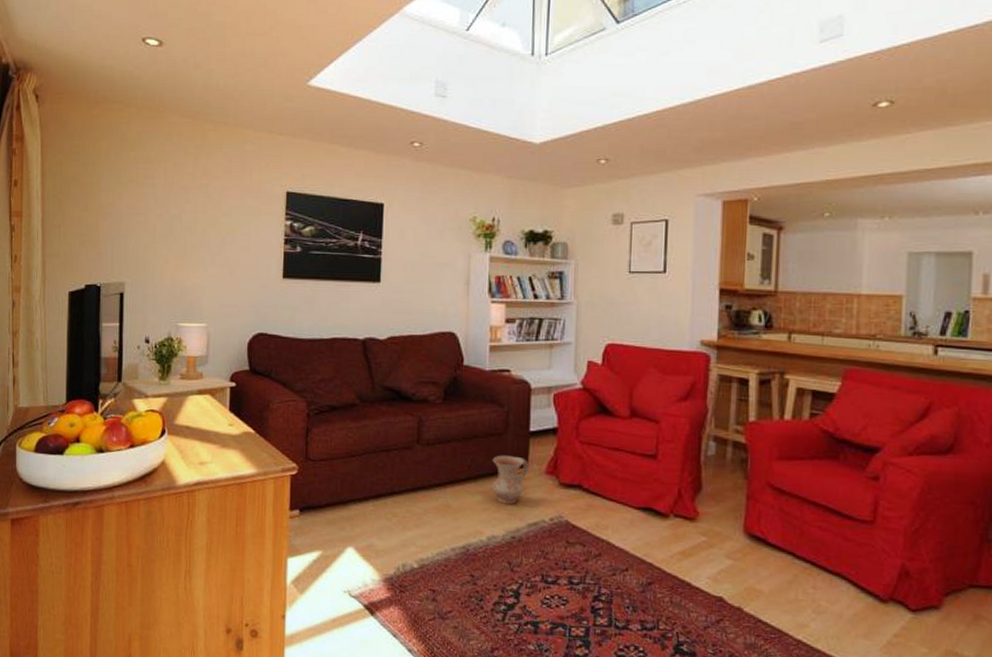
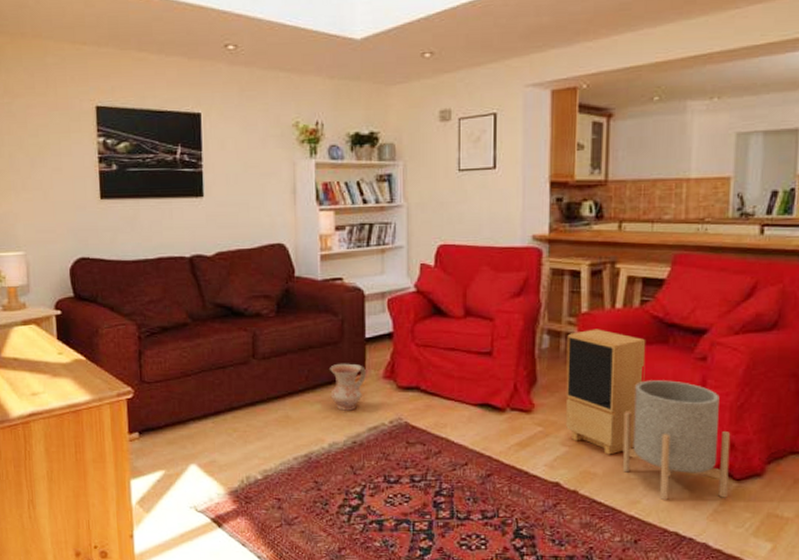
speaker: none [730,439,816,573] -> present [565,329,646,455]
planter: none [789,496,905,630] -> present [622,380,731,501]

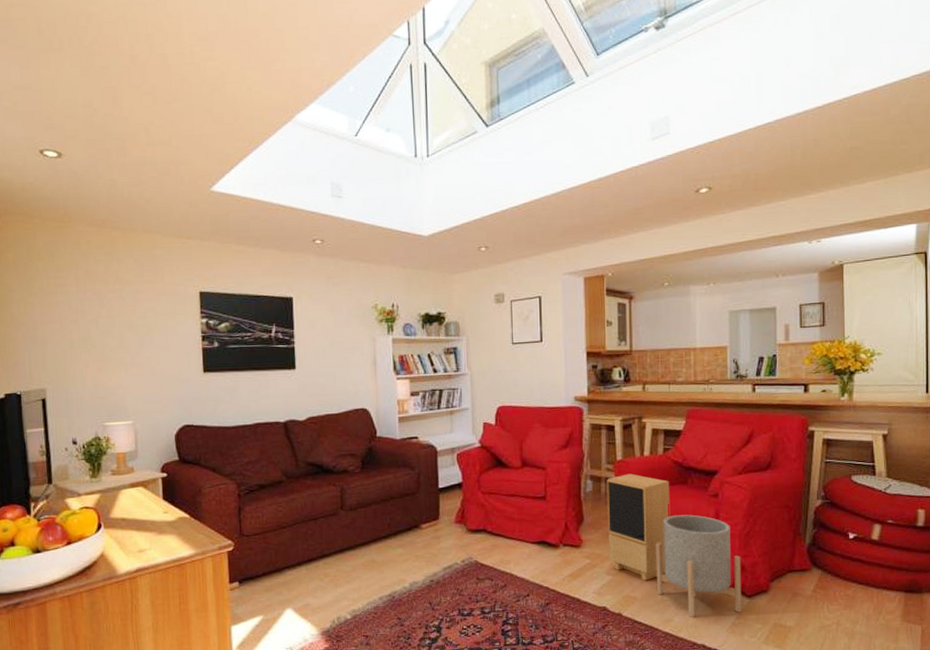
ceramic jug: present [330,363,366,411] -> none [409,511,440,553]

